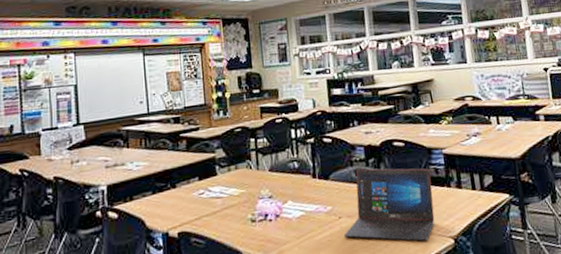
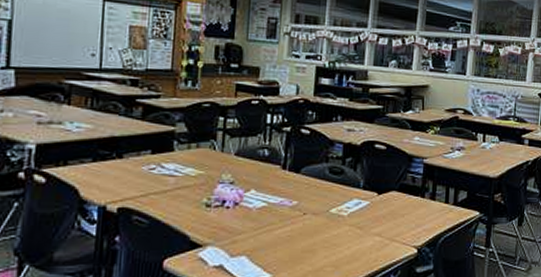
laptop: present [343,168,435,242] -> none [305,167,408,247]

